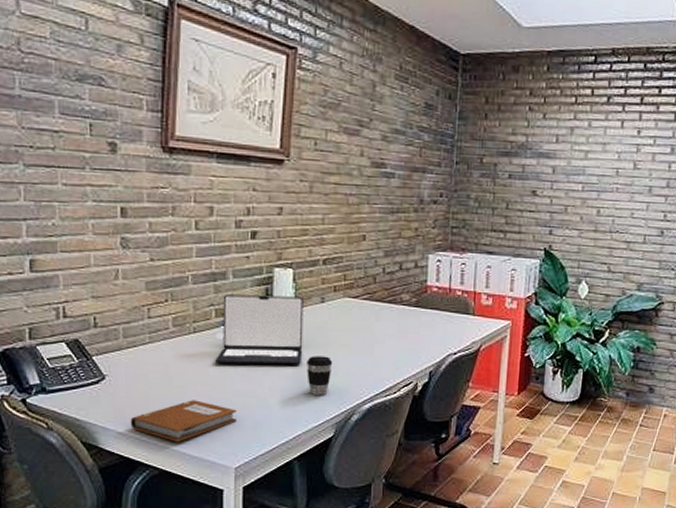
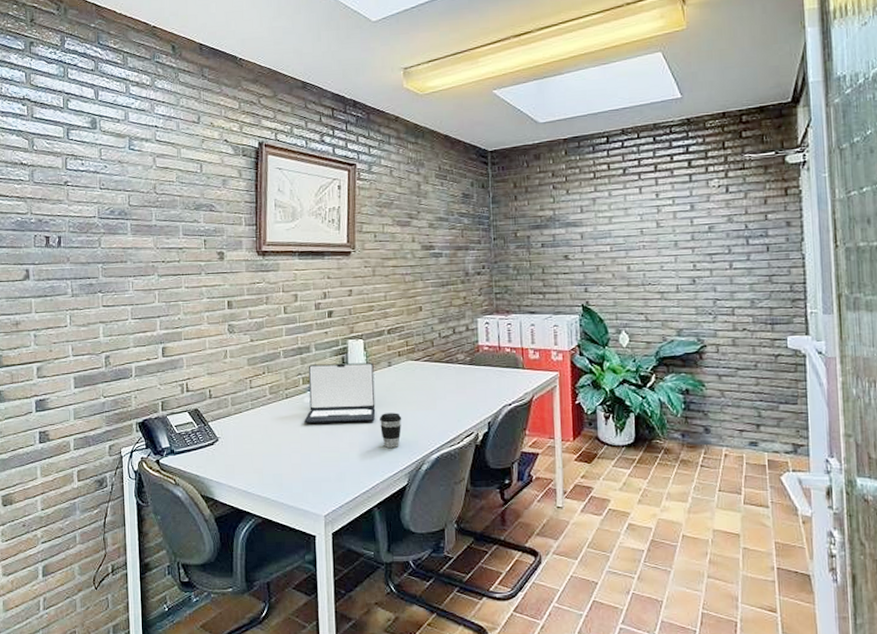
notebook: present [130,400,238,442] -> none [238,456,324,493]

